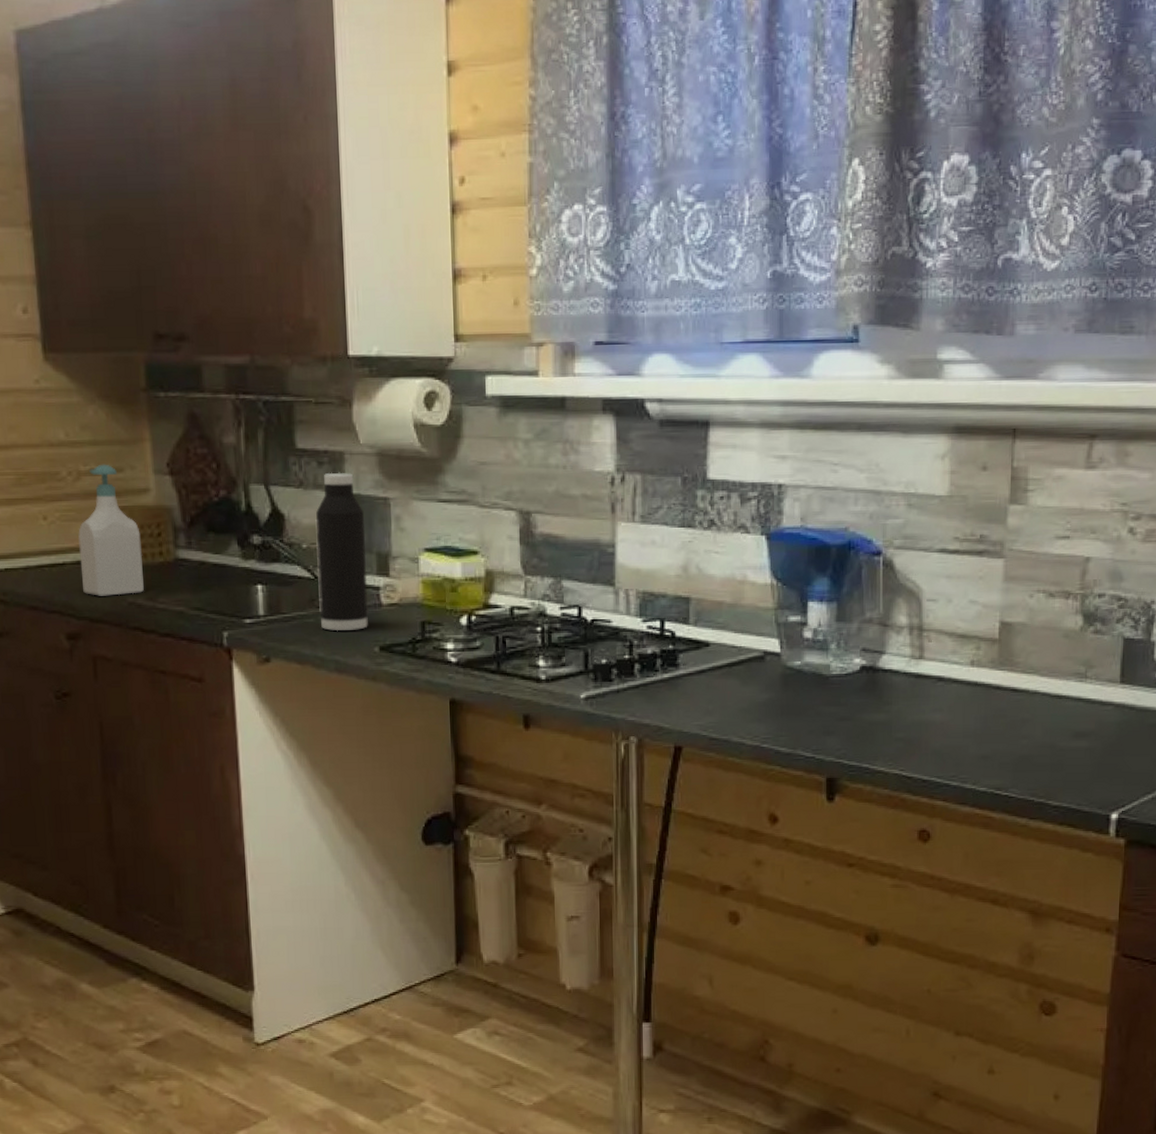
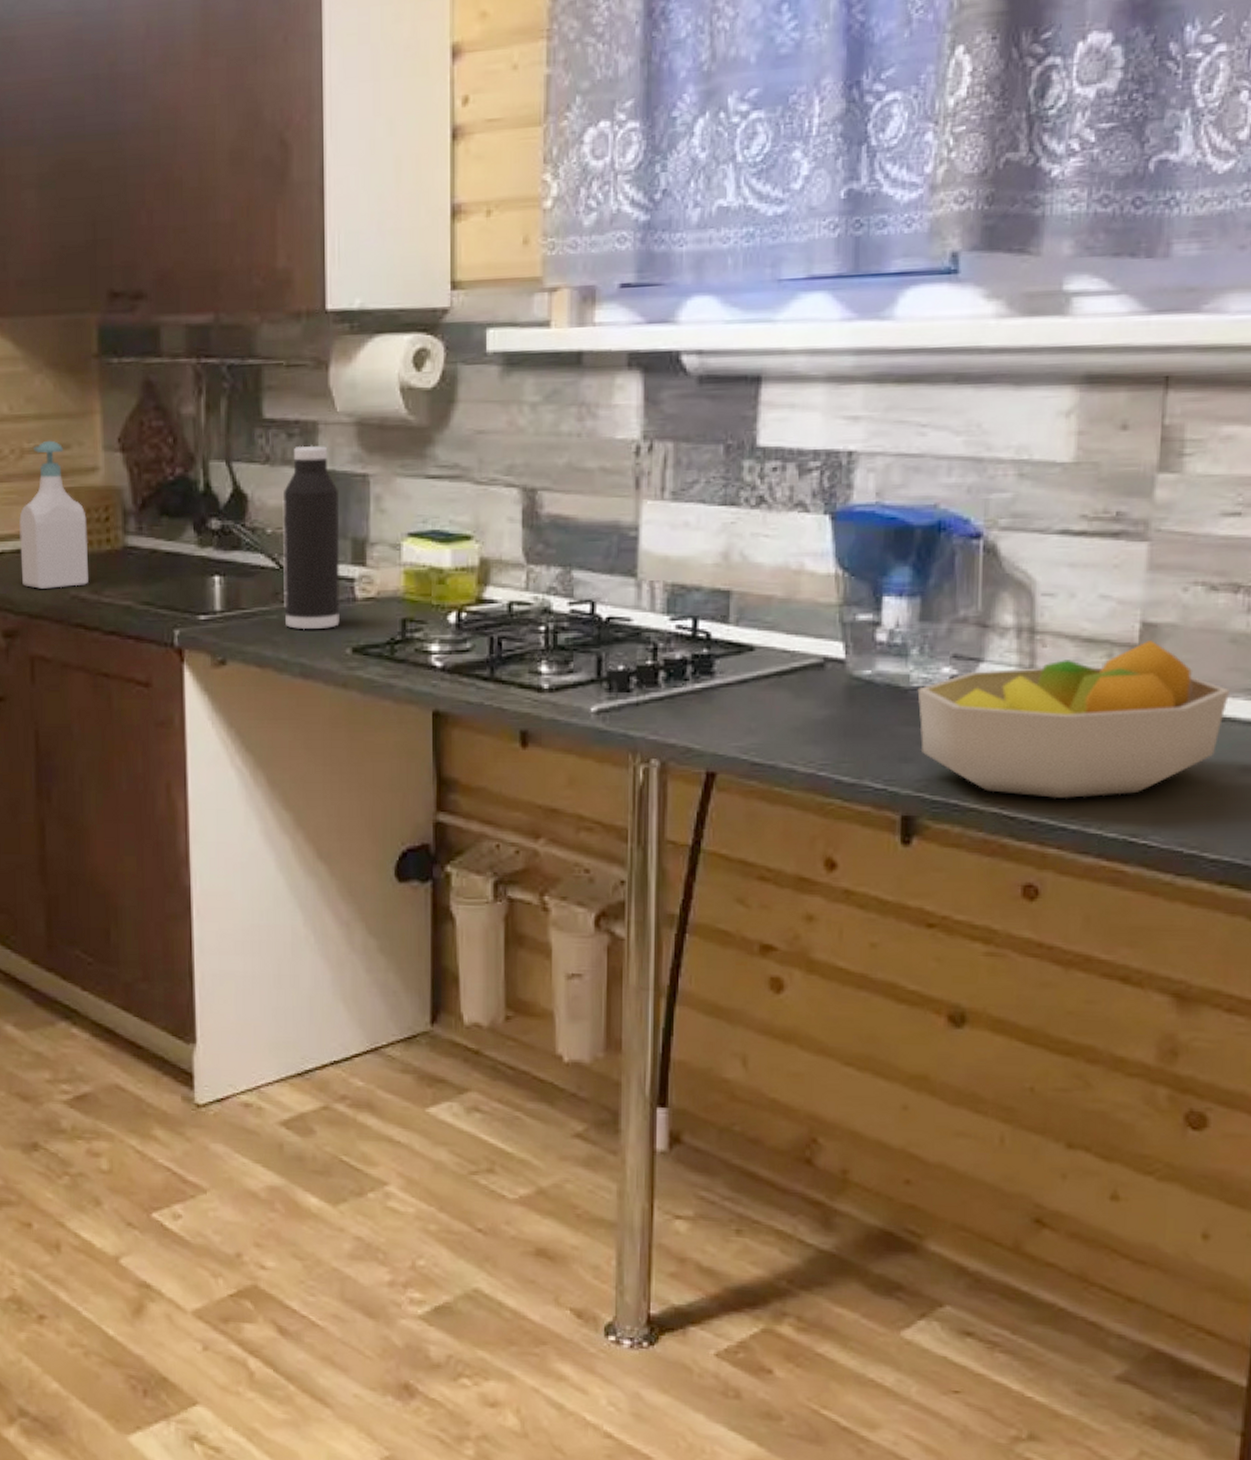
fruit bowl: none [836,636,1065,761] -> present [917,641,1231,798]

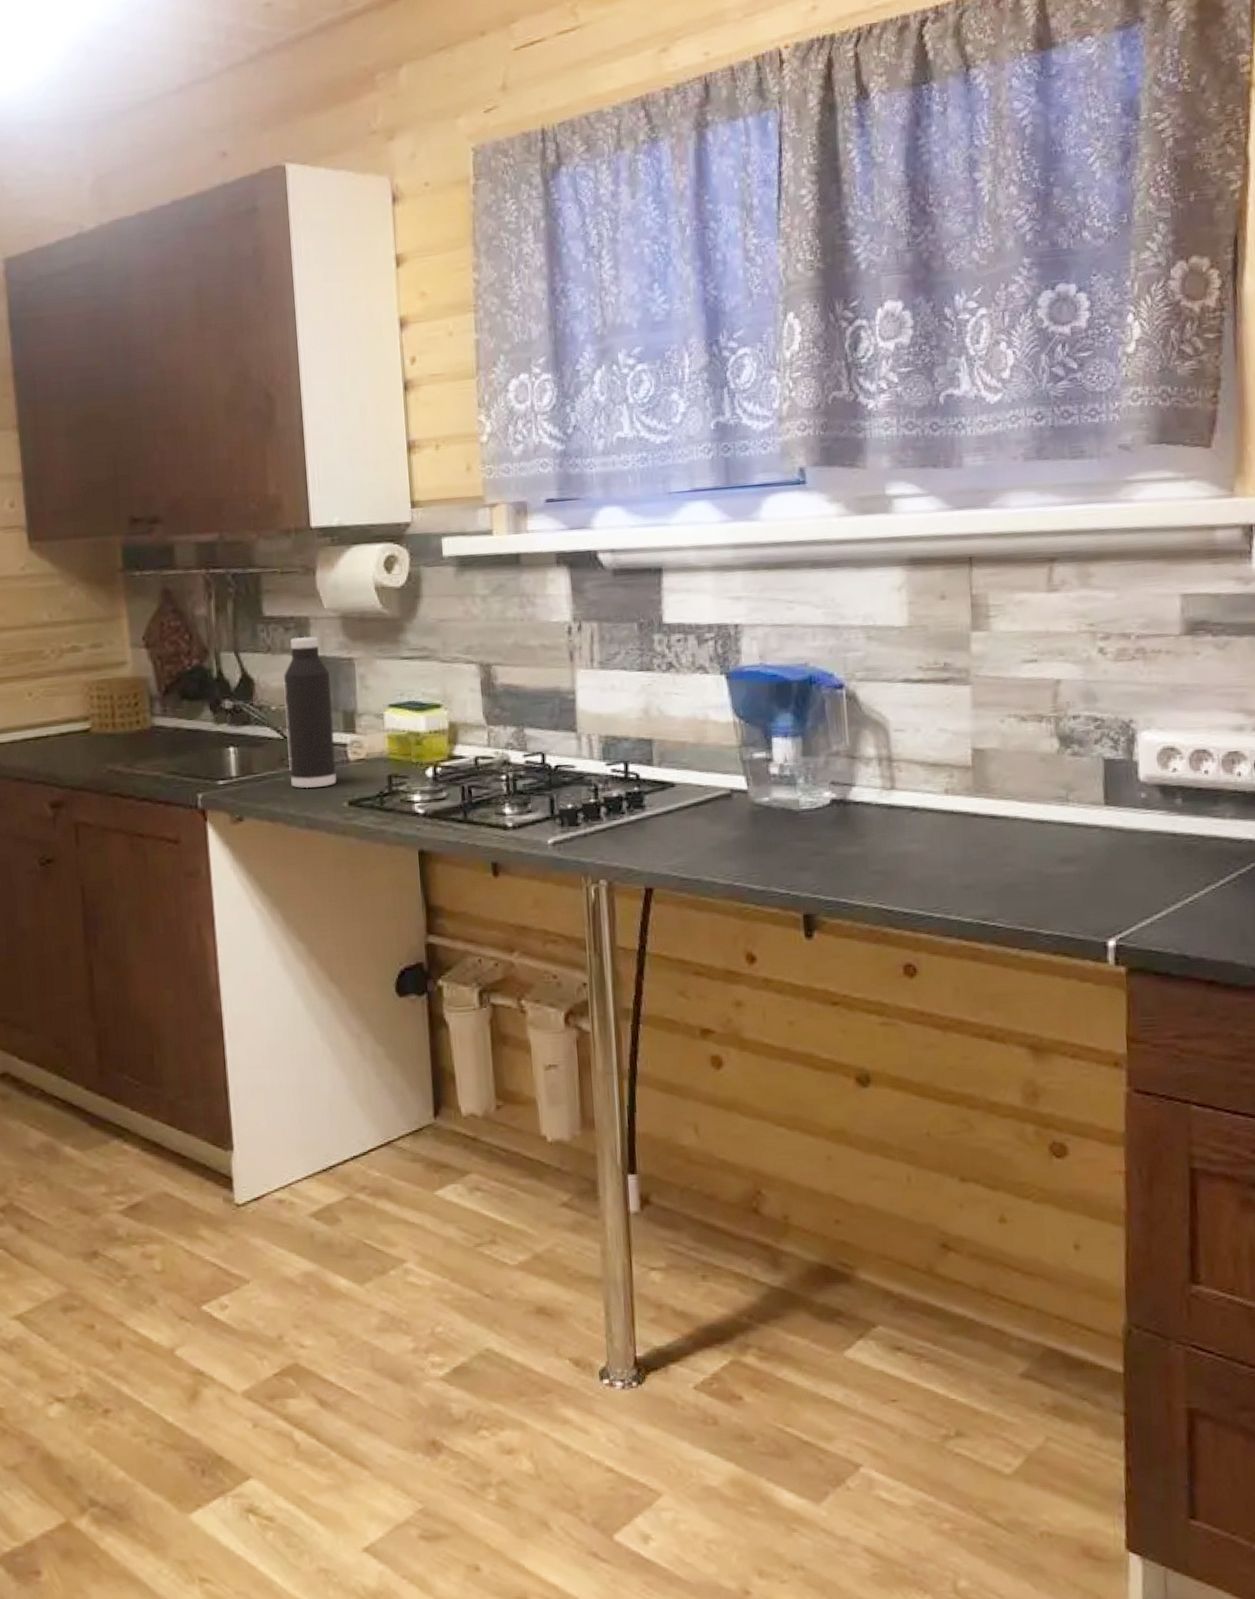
soap bottle: present [19,440,89,589] -> none [60,641,122,765]
fruit bowl: present [917,641,1231,798] -> none [806,762,1045,893]

